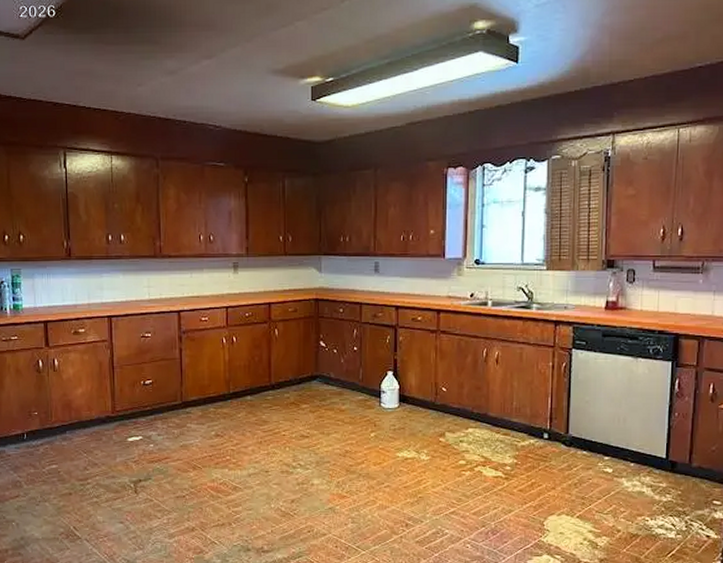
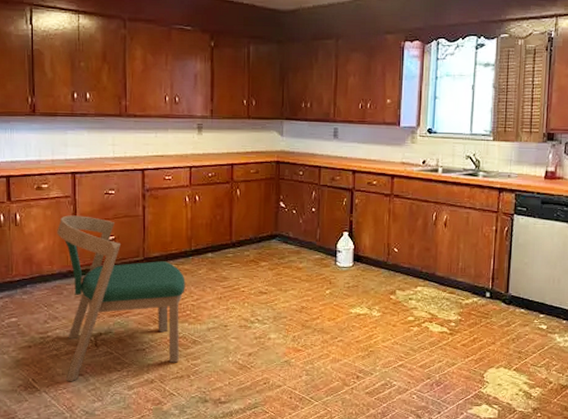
dining chair: none [95,360,225,530] -> present [57,215,186,382]

